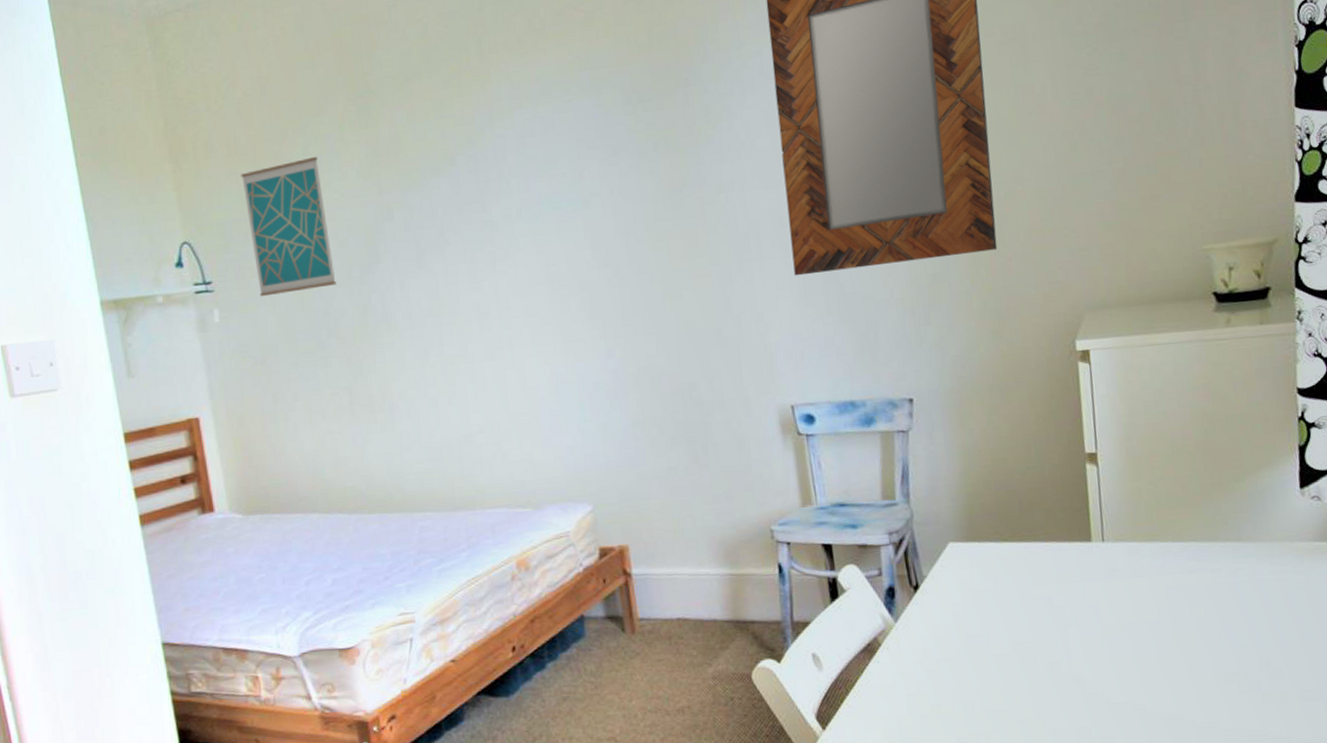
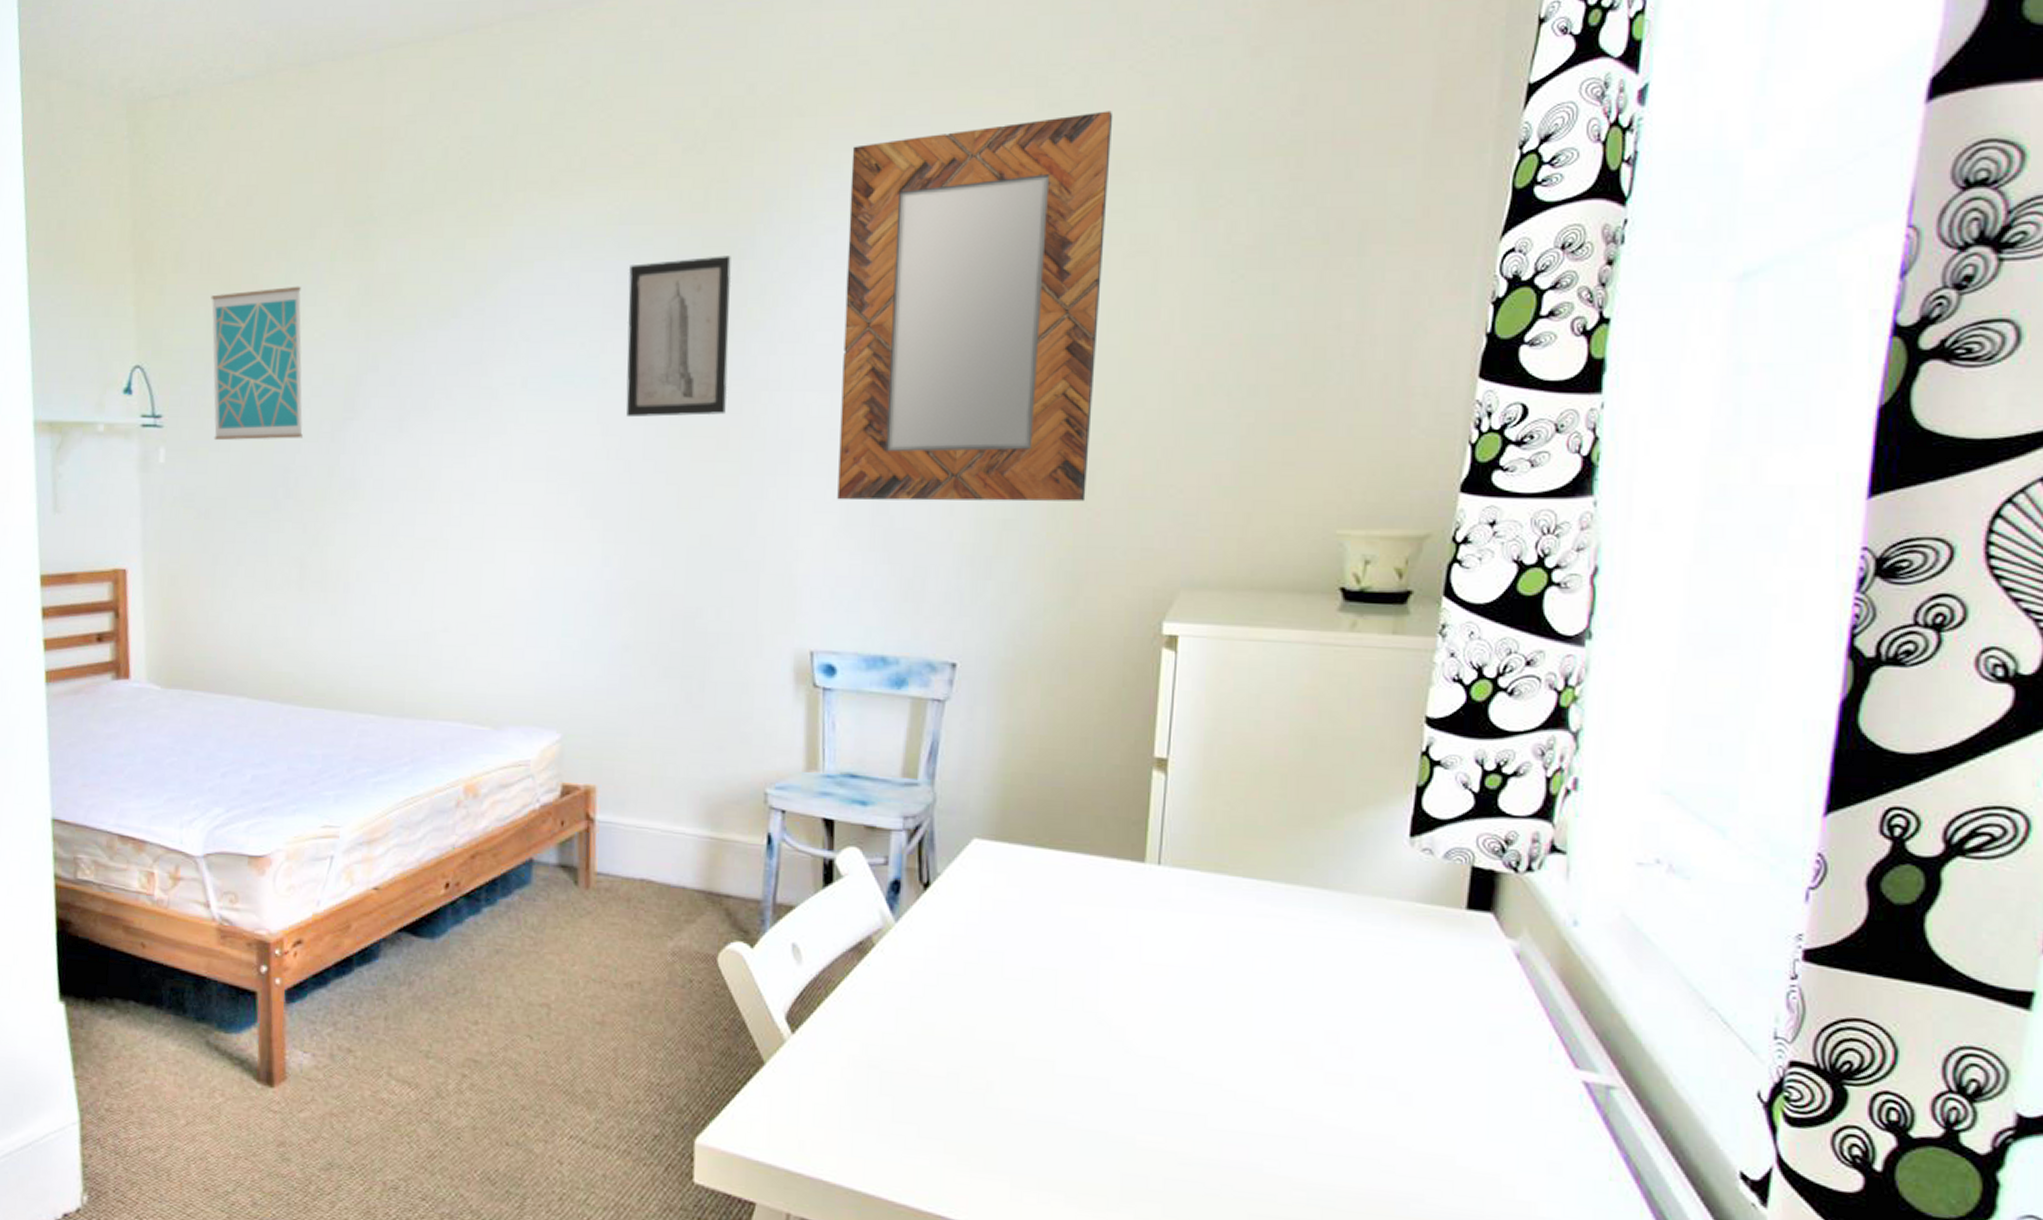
wall art: none [593,85,692,231] -> present [626,256,732,418]

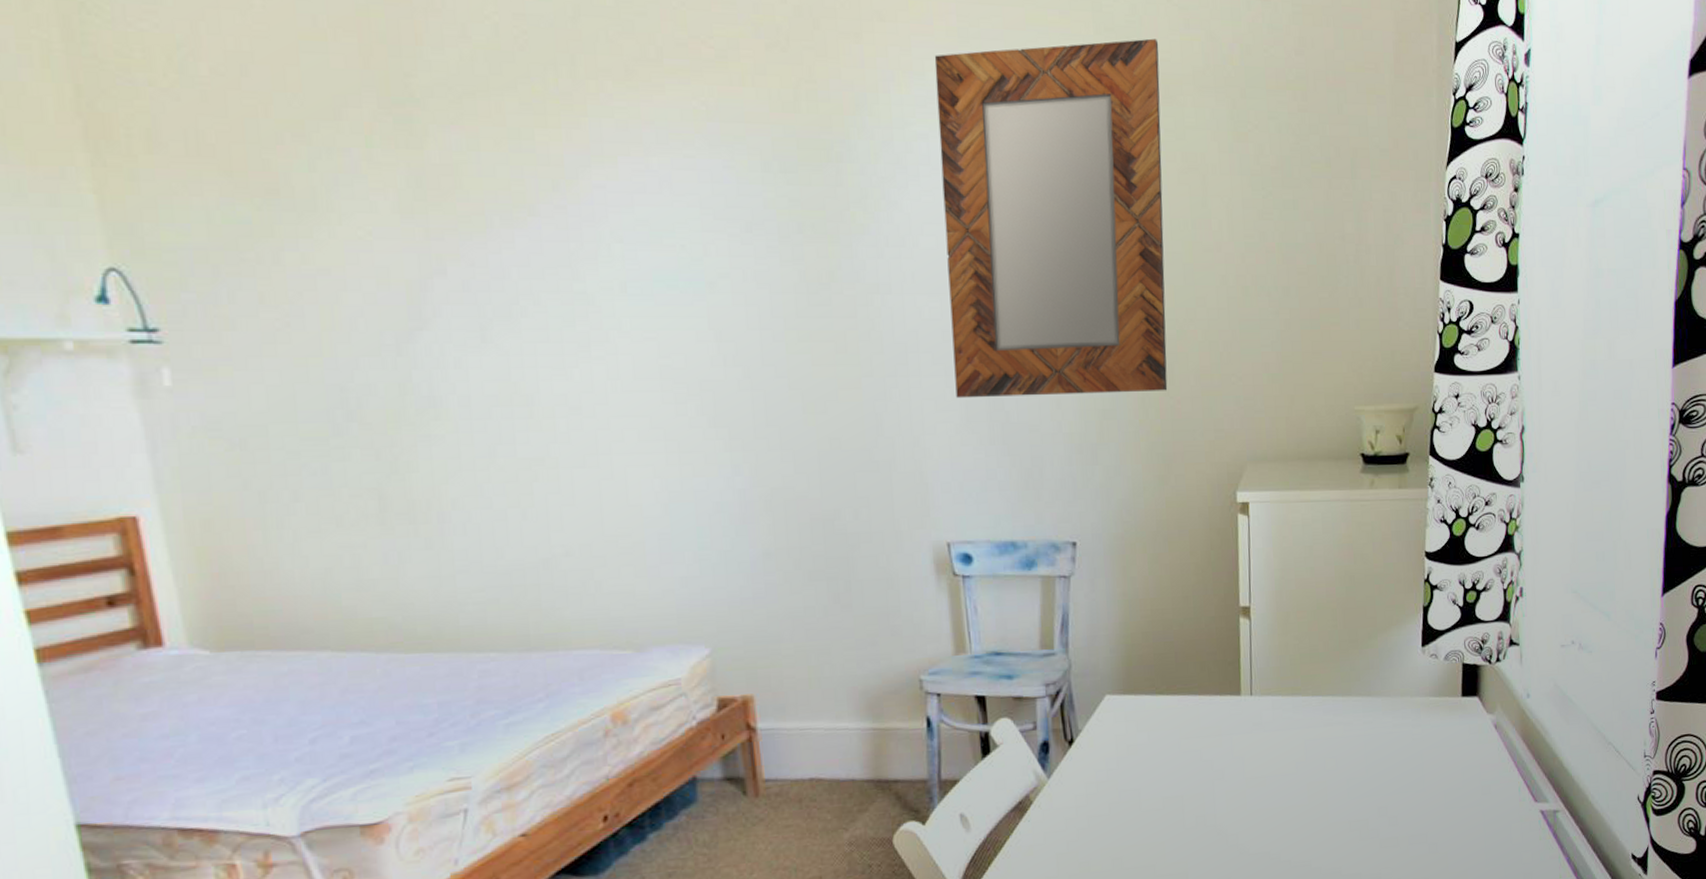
wall art: present [211,286,303,441] -> none [207,175,359,358]
wall art: present [626,256,732,418] -> none [723,158,841,323]

